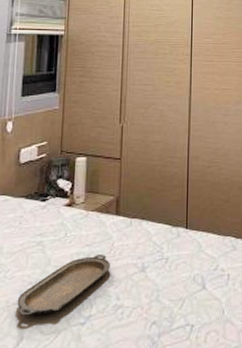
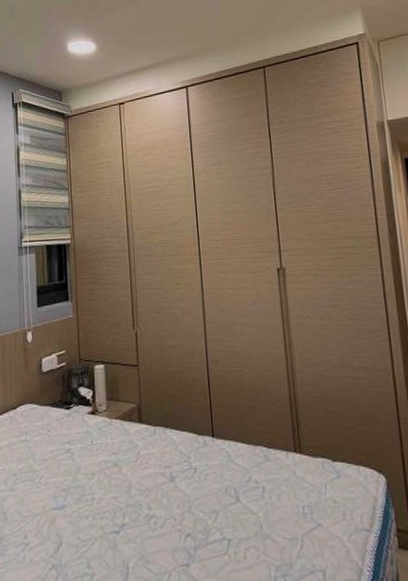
serving tray: present [17,254,110,316] -> none [53,463,138,522]

